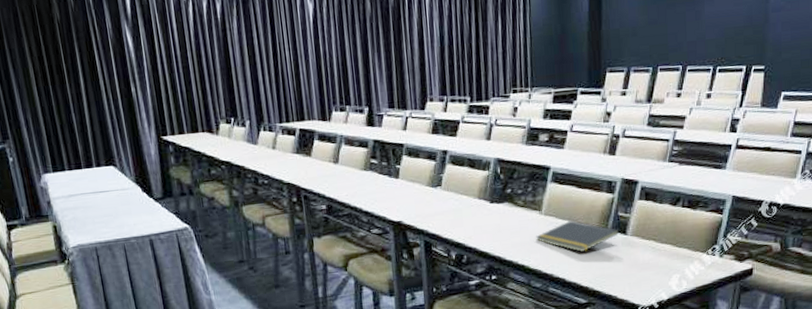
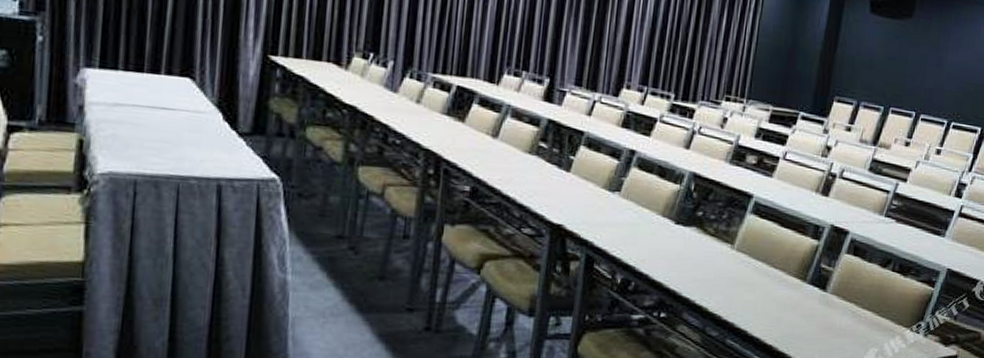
notepad: present [536,220,620,253] -> none [722,263,819,304]

